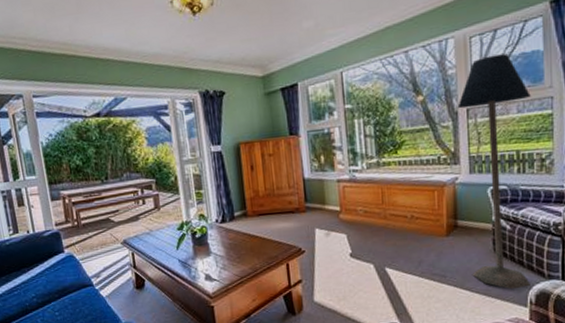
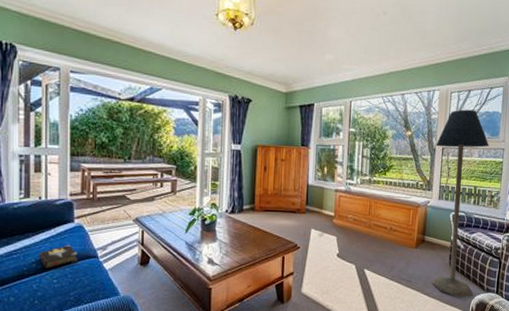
hardback book: none [37,275,76,302] -> present [39,244,79,269]

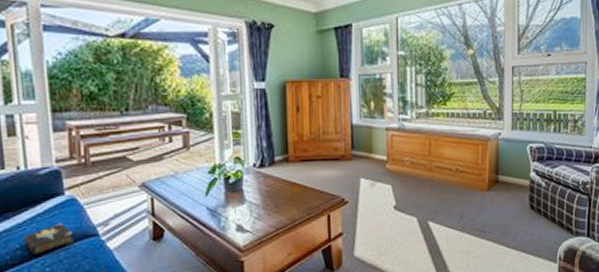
floor lamp: present [431,109,489,298] -> none [504,17,568,246]

